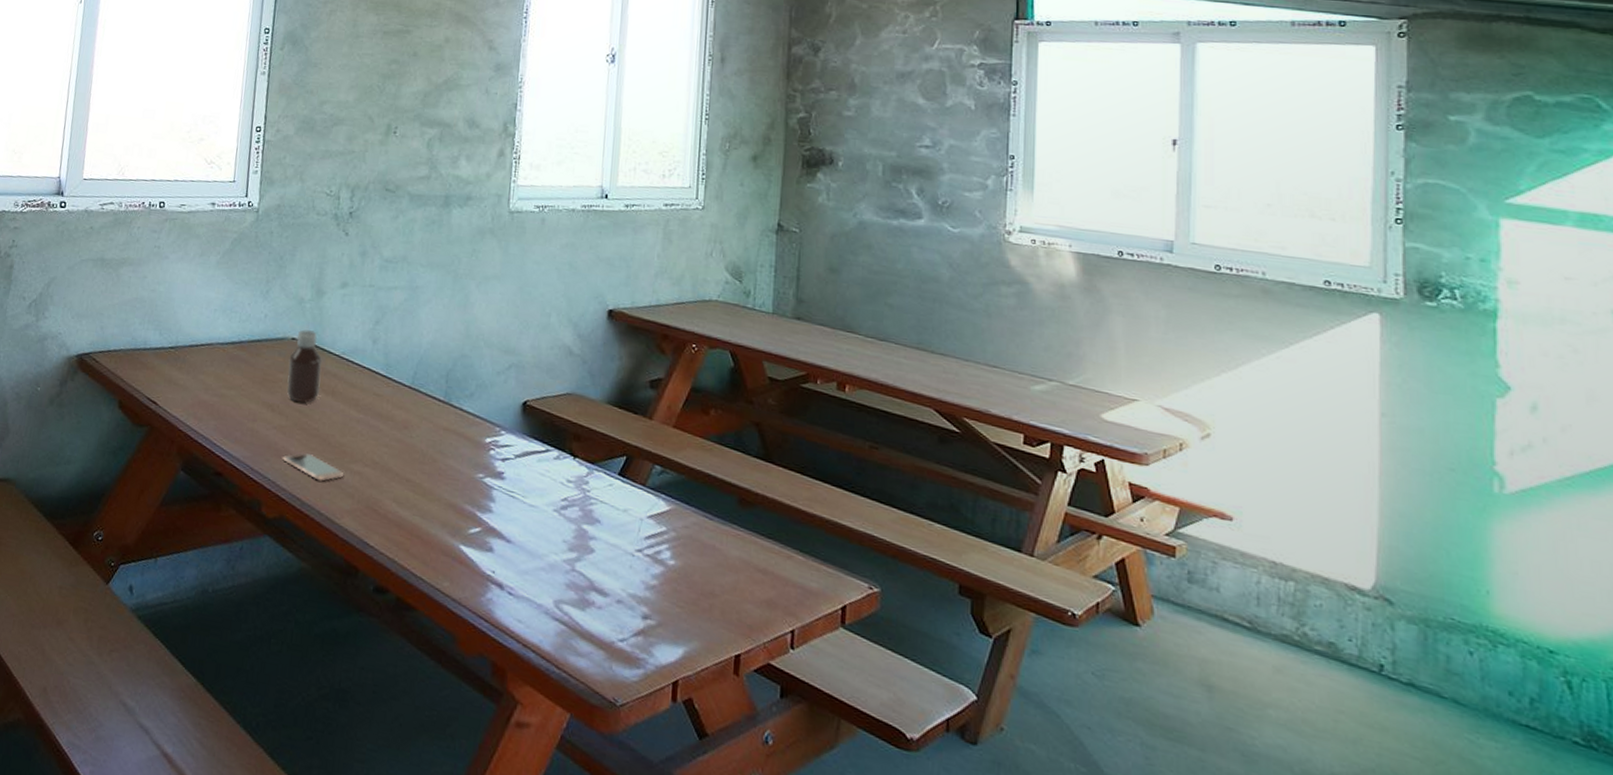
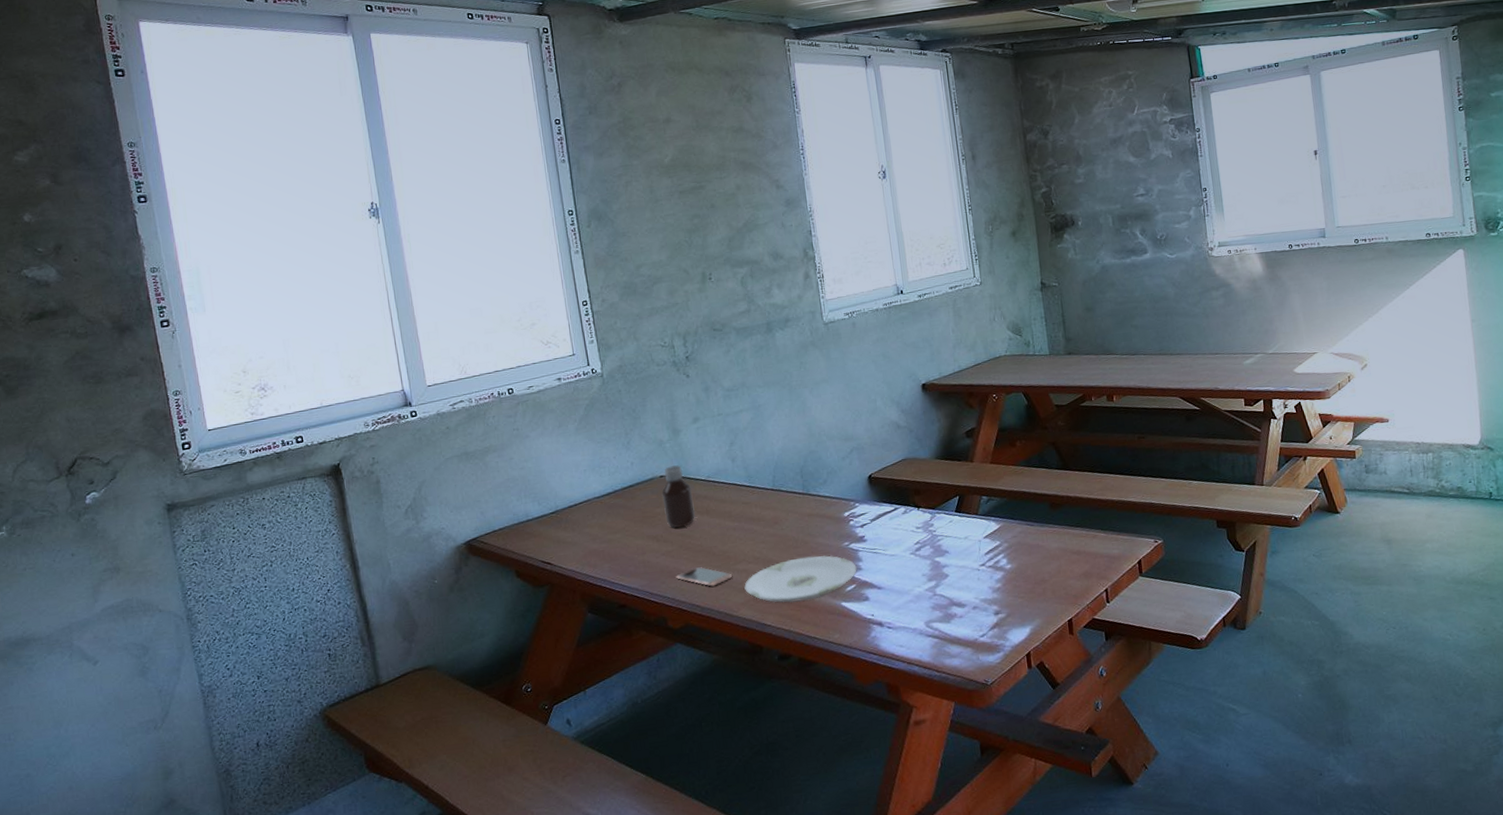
plate: none [354,475,487,531] -> present [744,555,857,603]

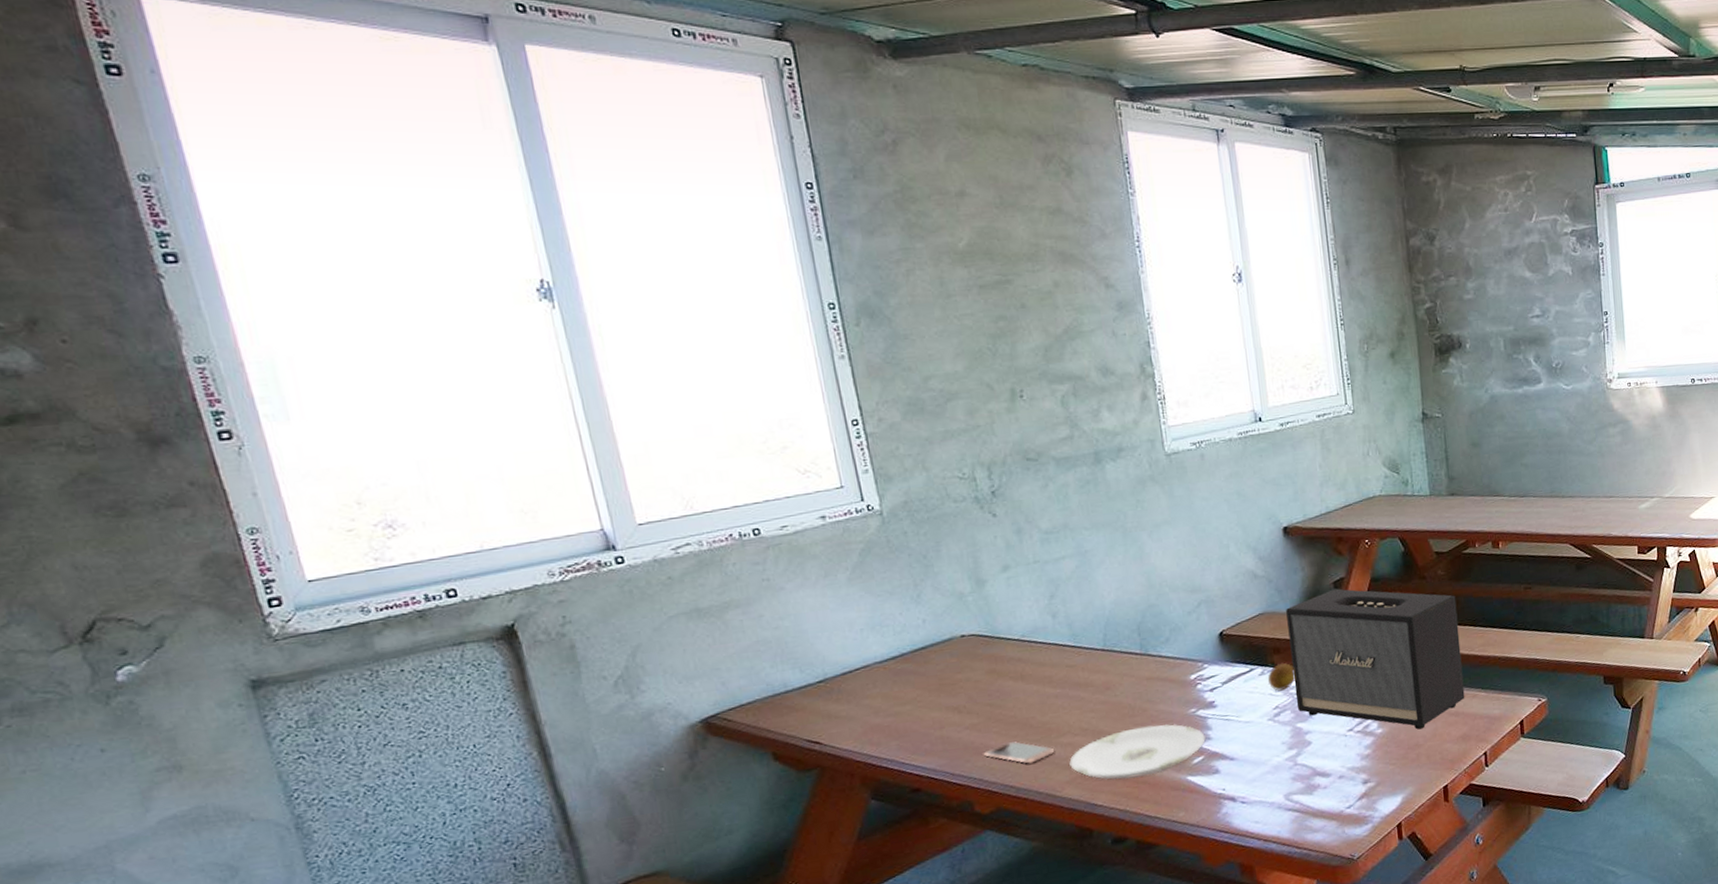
bottle: present [661,465,696,528] -> none [963,622,1008,697]
fruit: none [909,503,934,528] -> present [1267,663,1295,691]
speaker: none [925,438,1086,566] -> present [1286,588,1465,730]

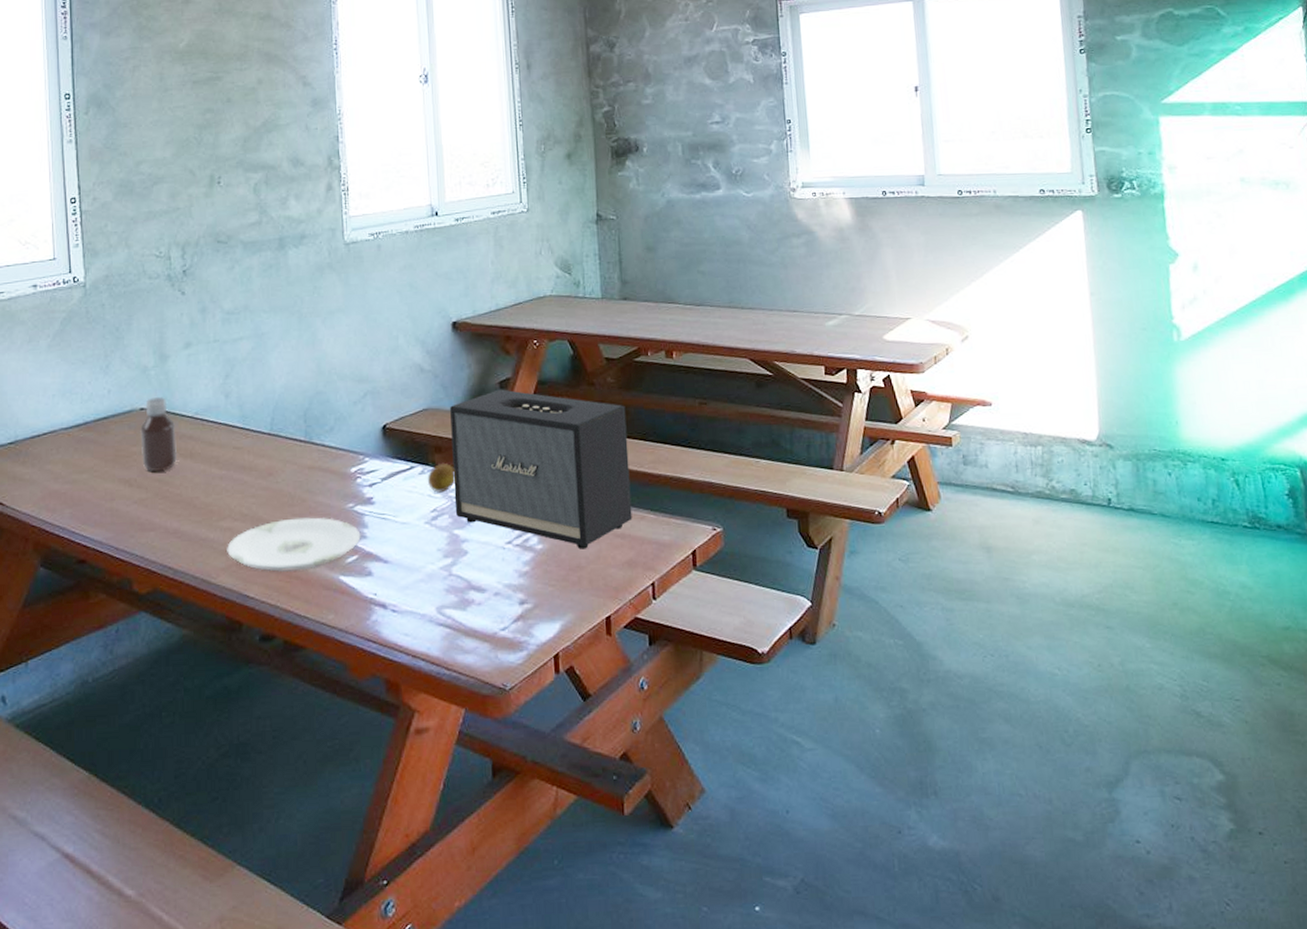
bottle: none [963,622,1008,697] -> present [140,397,178,471]
smartphone: present [983,741,1054,764] -> none [147,520,213,546]

